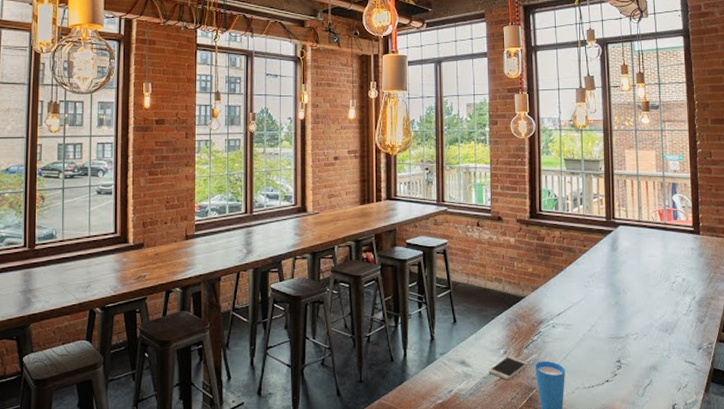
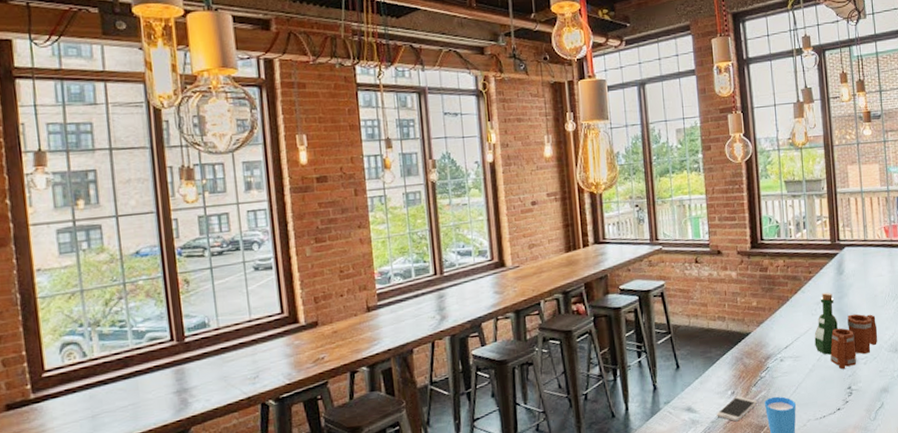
tavern set: none [586,266,649,343] -> present [814,292,878,370]

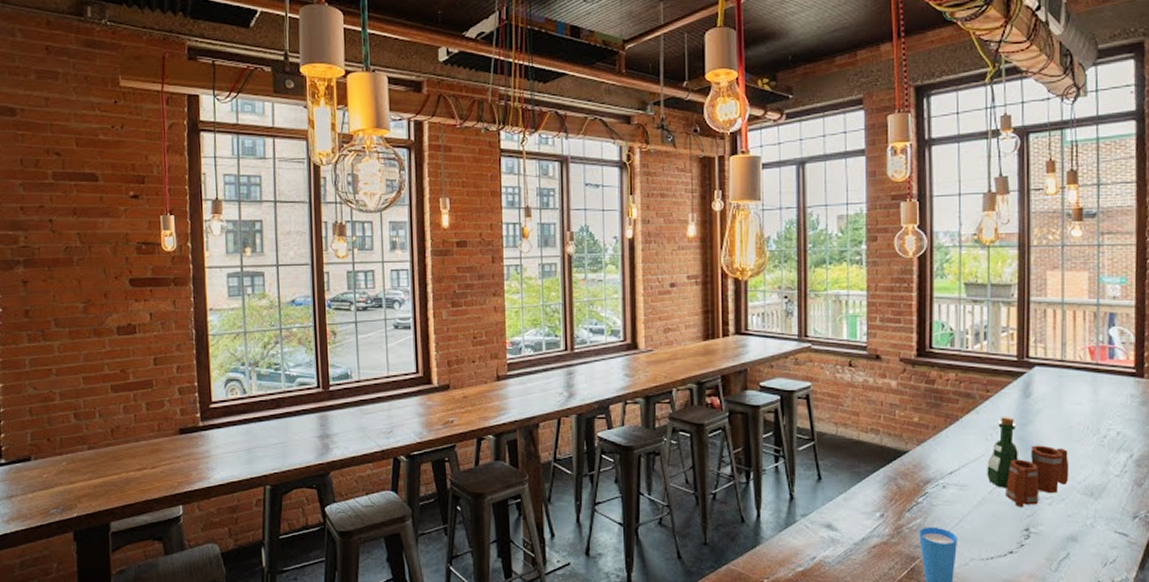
smartphone: present [717,396,758,422] -> none [861,519,911,548]

